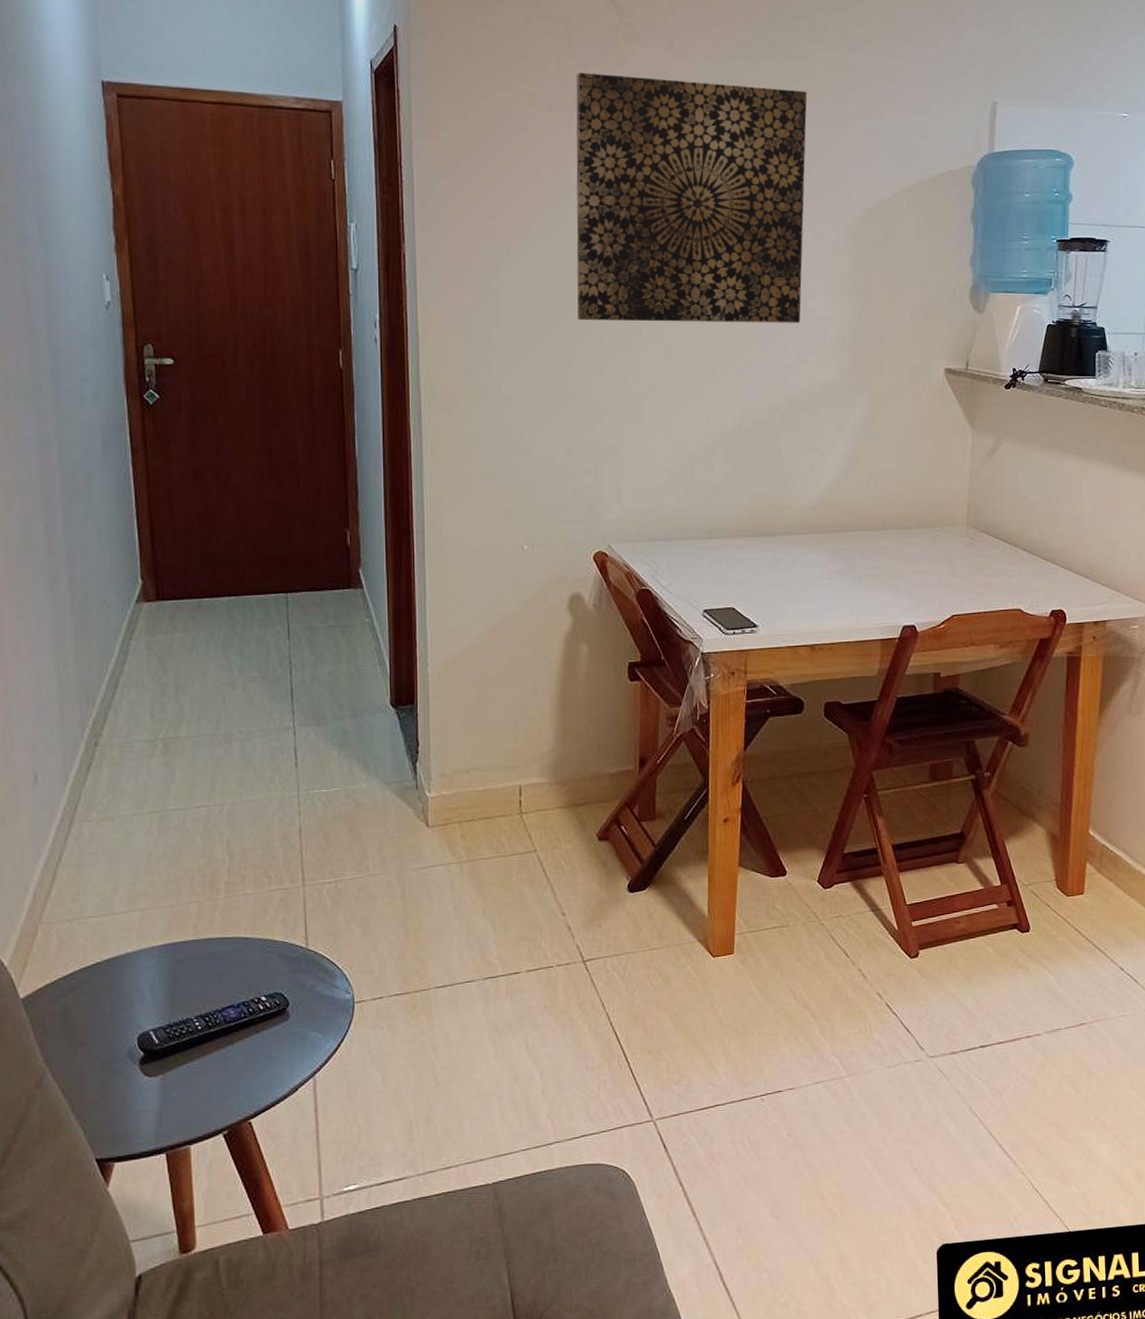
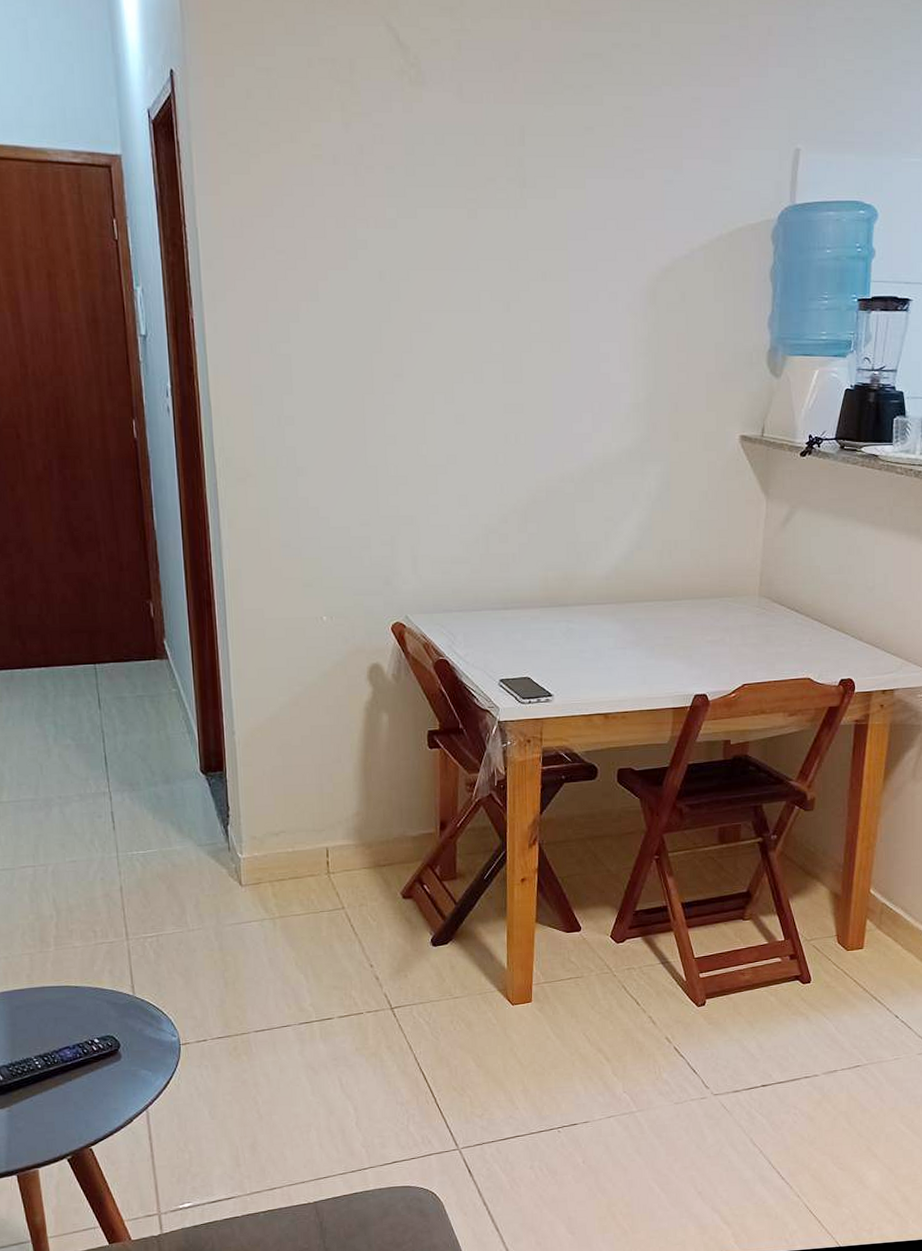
wall art: present [576,72,807,323] -> none [361,120,602,389]

